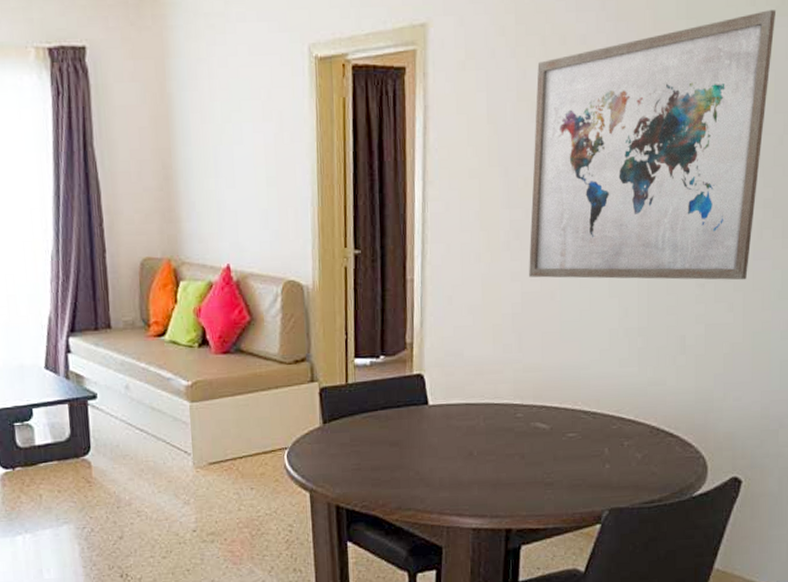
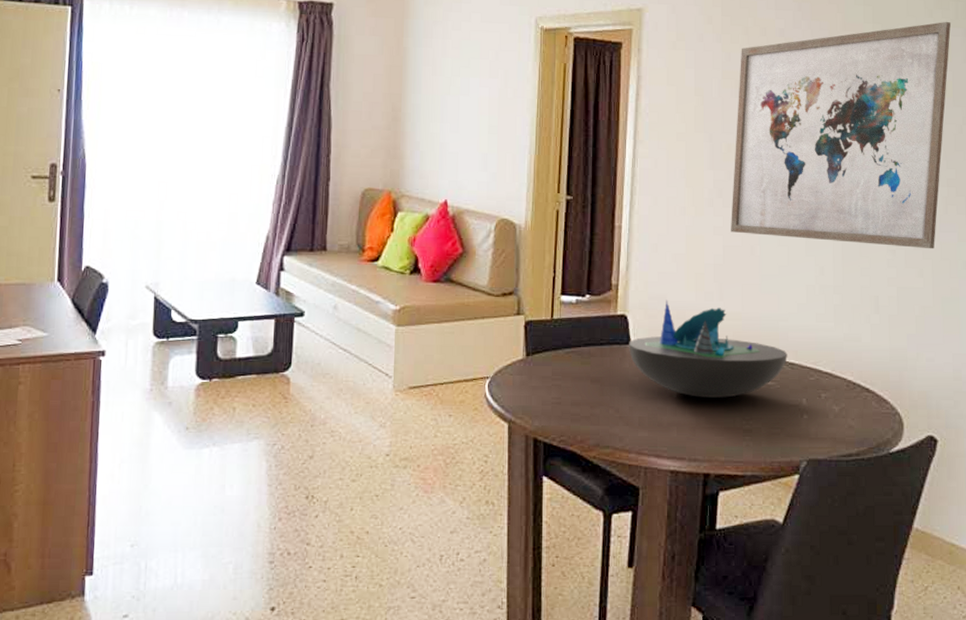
decorative bowl: none [426,355,589,455] -> present [629,299,788,399]

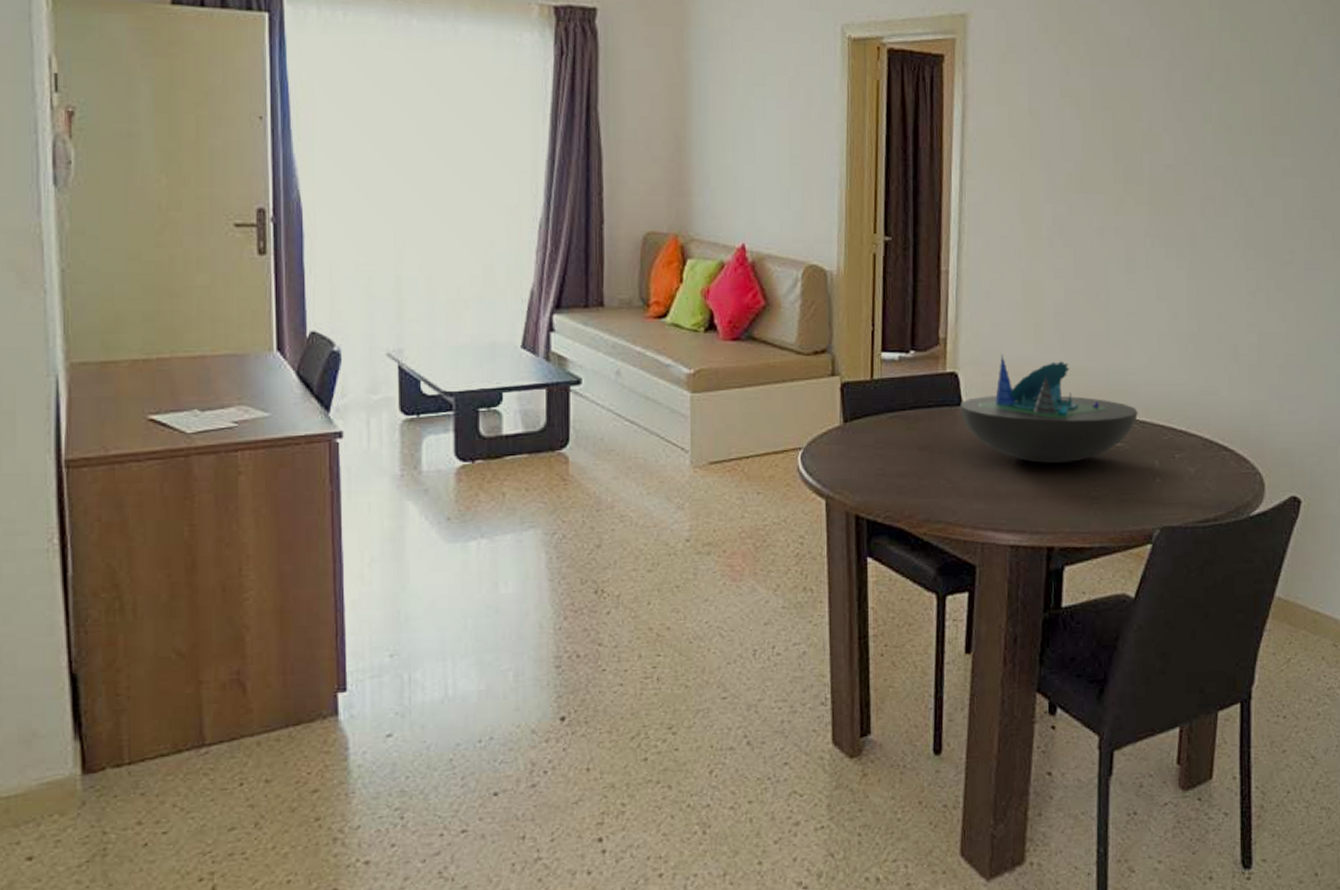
wall art: present [731,22,952,249] -> none [1072,29,1318,290]

